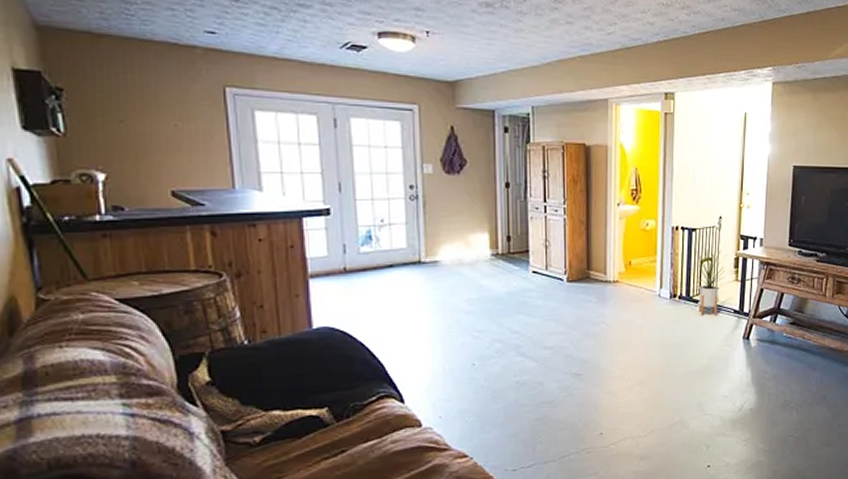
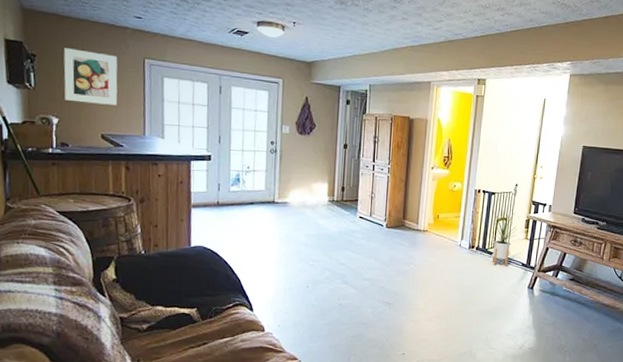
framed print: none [105,77,190,151] -> present [63,48,118,105]

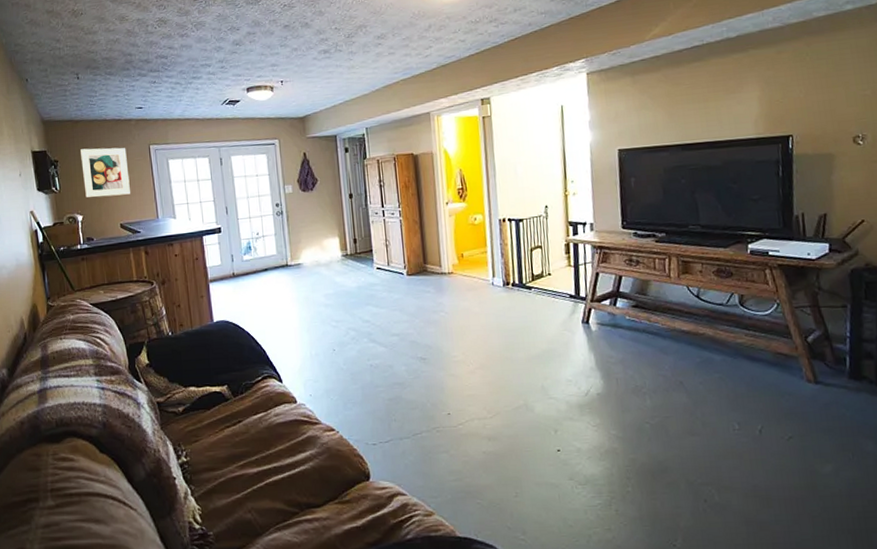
house plant: present [490,208,519,267] -> none [523,233,558,302]

